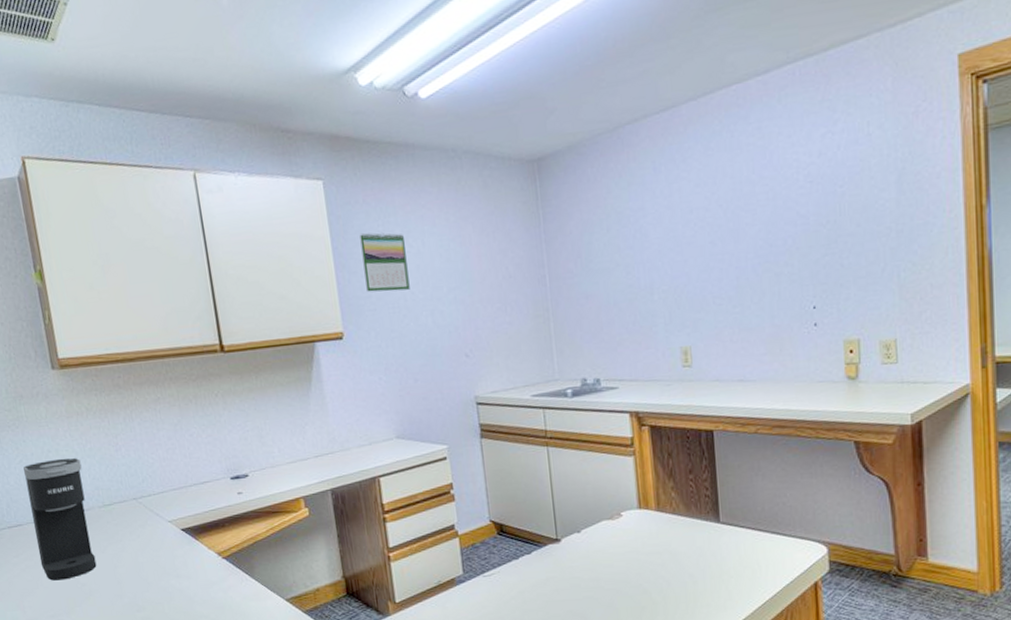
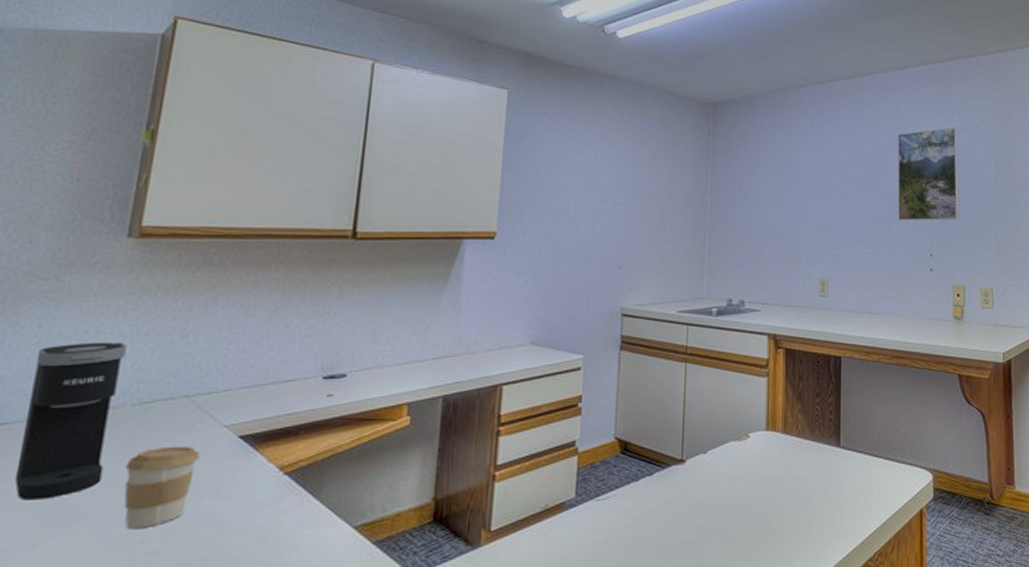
coffee cup: none [109,538,160,601] -> present [124,445,201,528]
calendar: present [360,232,410,293] -> none [530,141,578,199]
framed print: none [764,141,850,271] -> present [897,127,960,221]

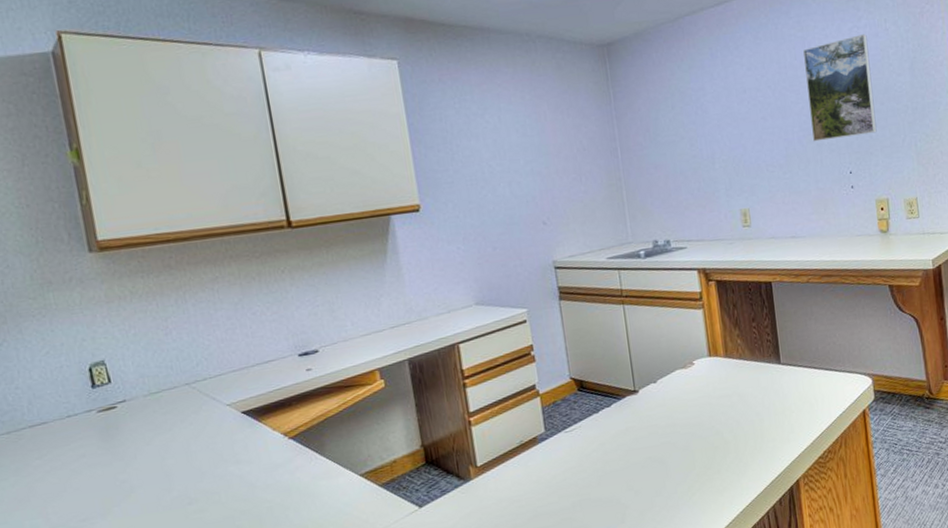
coffee maker: present [15,341,127,500] -> none [50,345,140,481]
coffee cup: present [124,445,201,528] -> none [156,424,216,494]

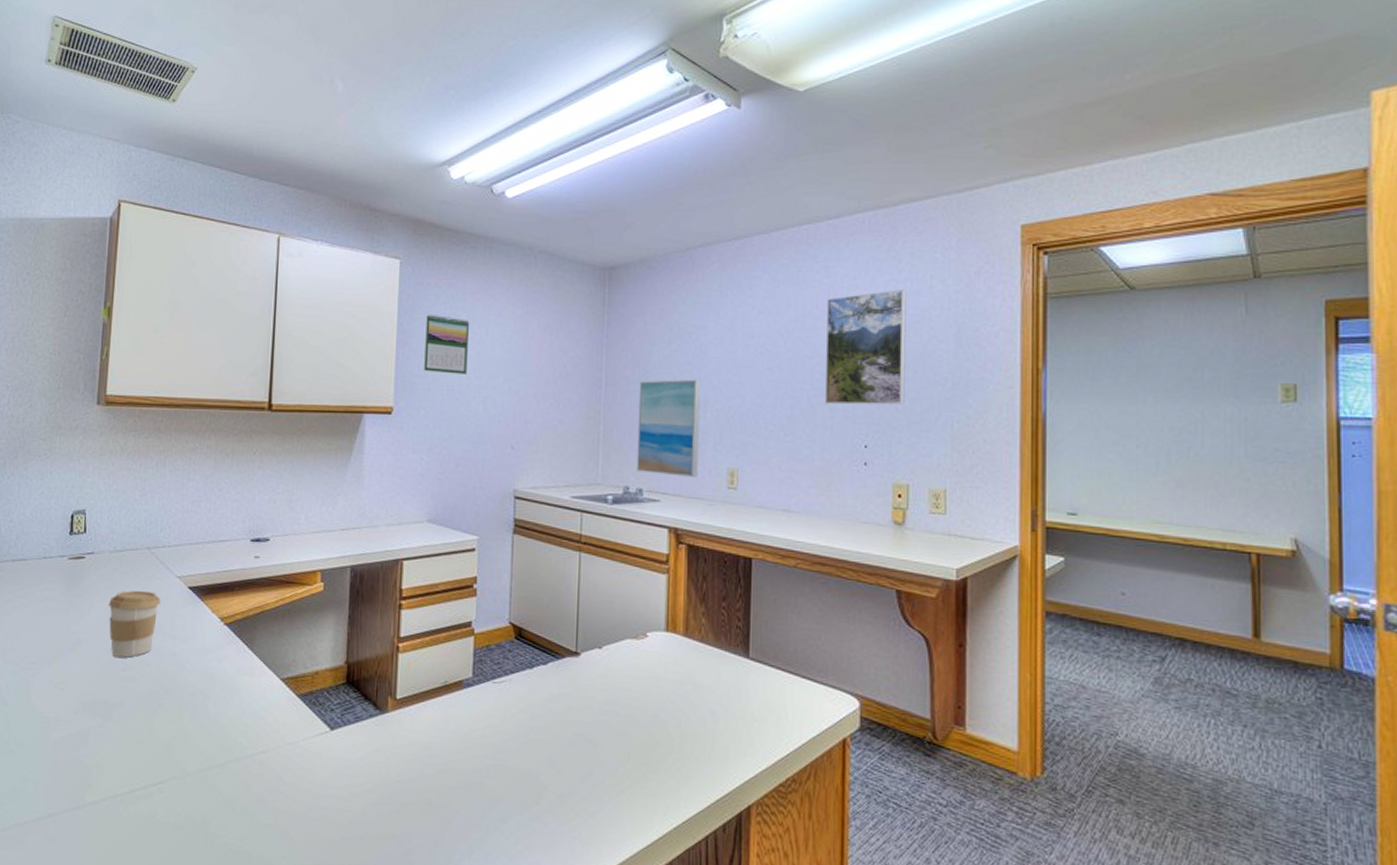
coffee cup: none [156,424,216,494] -> present [109,590,161,658]
calendar: none [436,109,487,166] -> present [424,313,469,374]
wall art: none [651,136,716,226] -> present [636,379,700,477]

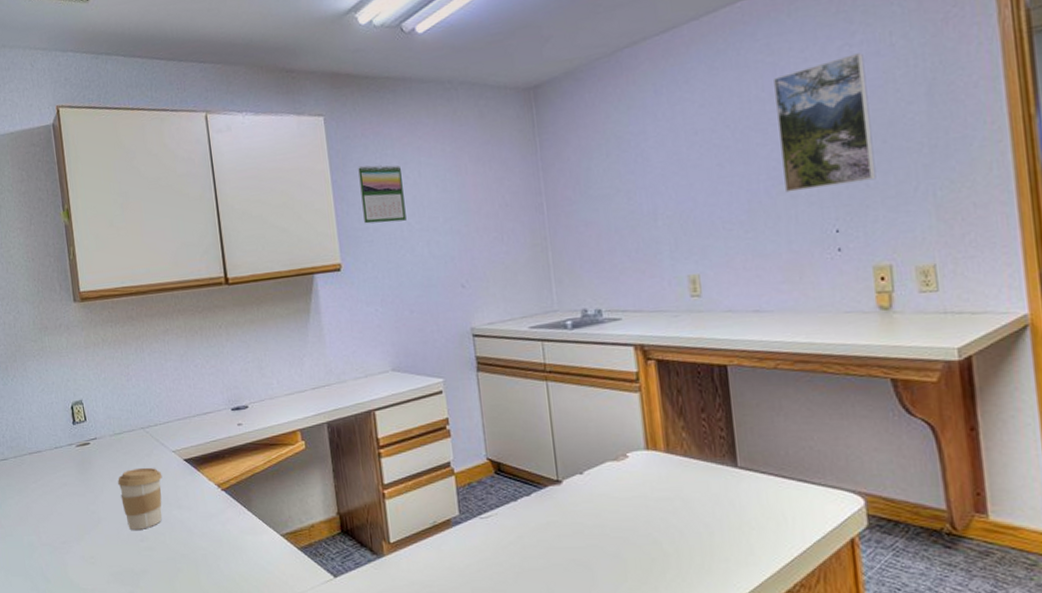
wall art: present [636,379,700,477] -> none [582,188,657,293]

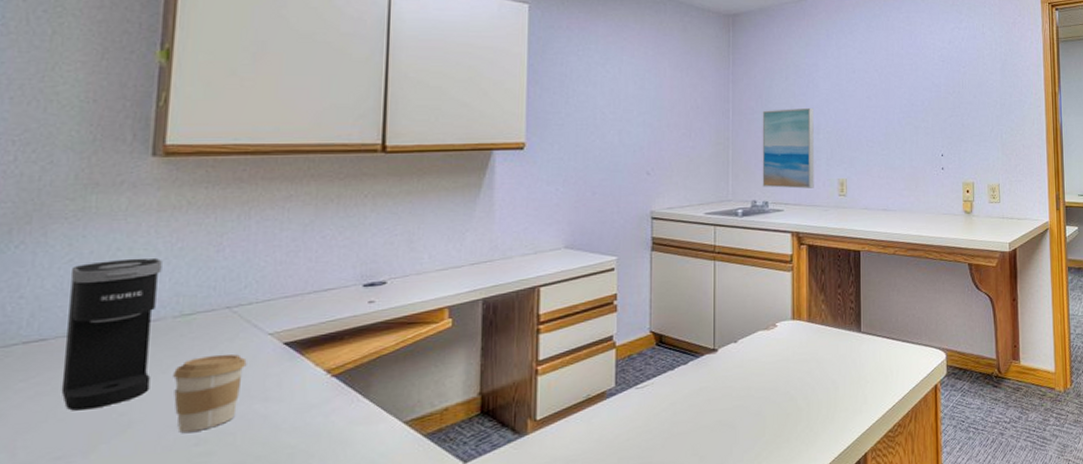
coffee maker: none [44,387,106,507] -> present [61,258,162,411]
calendar: present [358,165,407,224] -> none [557,54,602,110]
wall art: none [582,188,657,293] -> present [762,107,814,189]
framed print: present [774,53,876,193] -> none [910,35,969,124]

